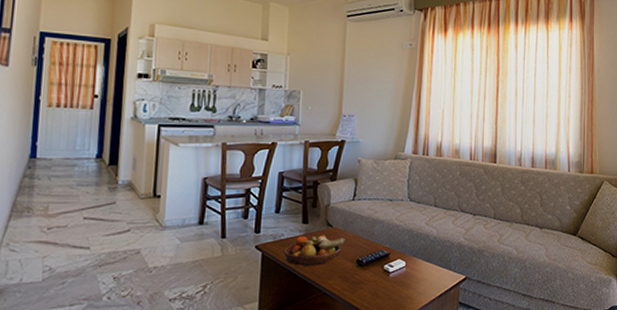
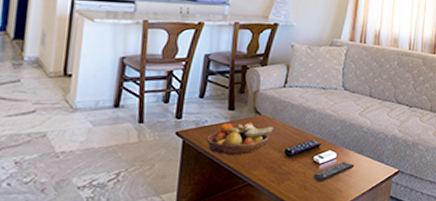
remote control: none [384,270,424,290] -> present [313,162,355,182]

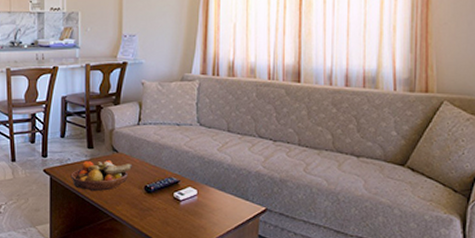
remote control: present [313,162,355,182] -> none [175,199,217,219]

